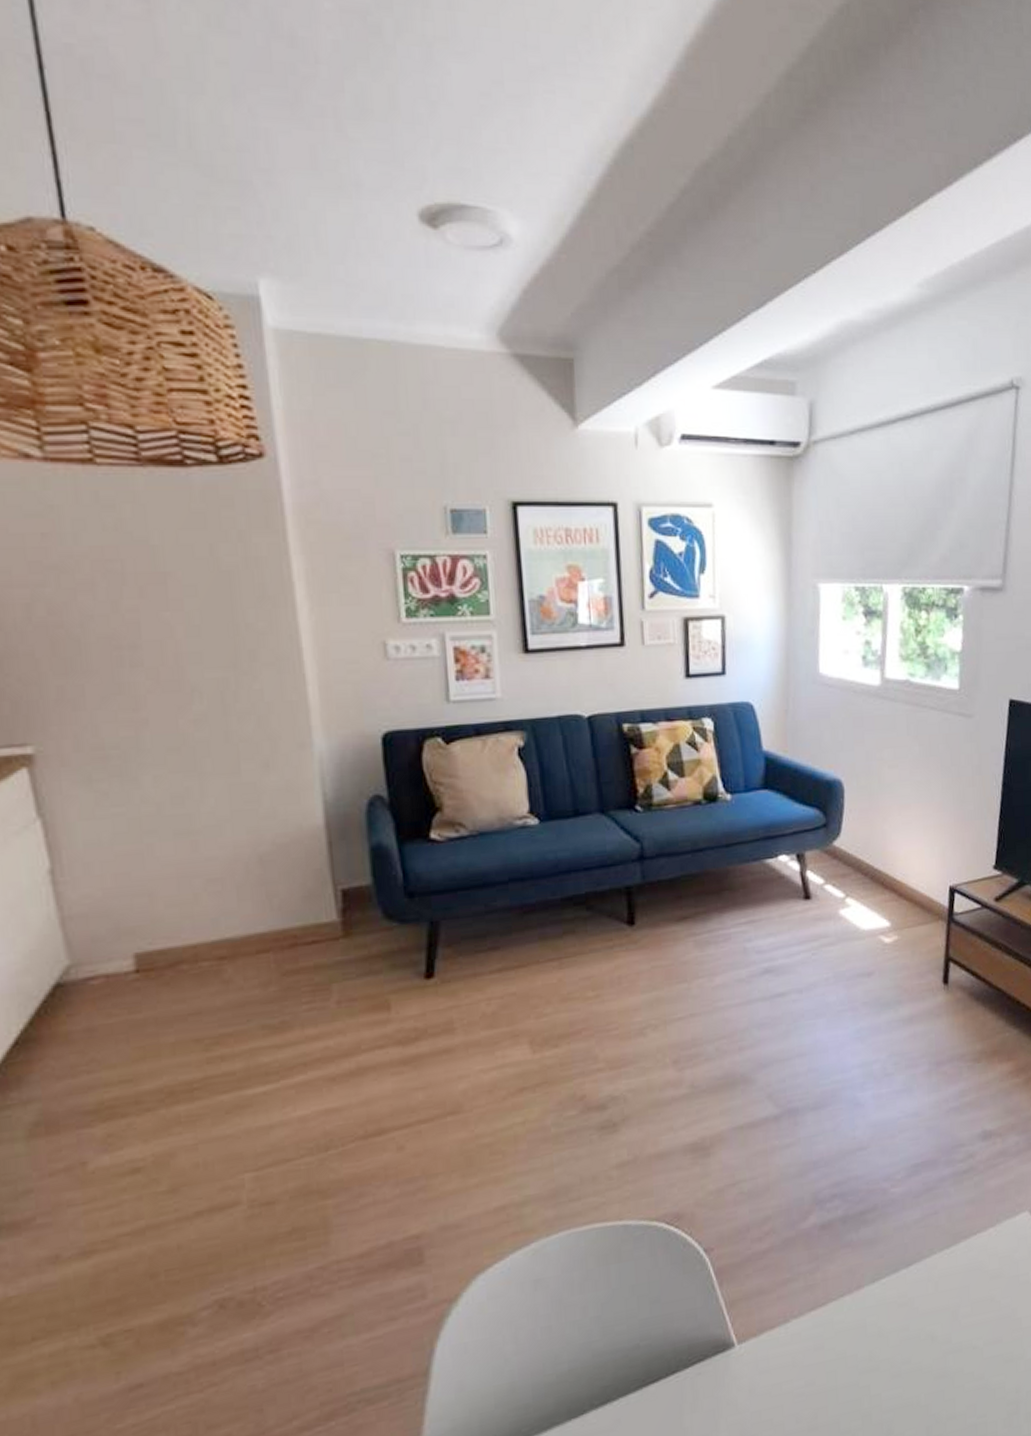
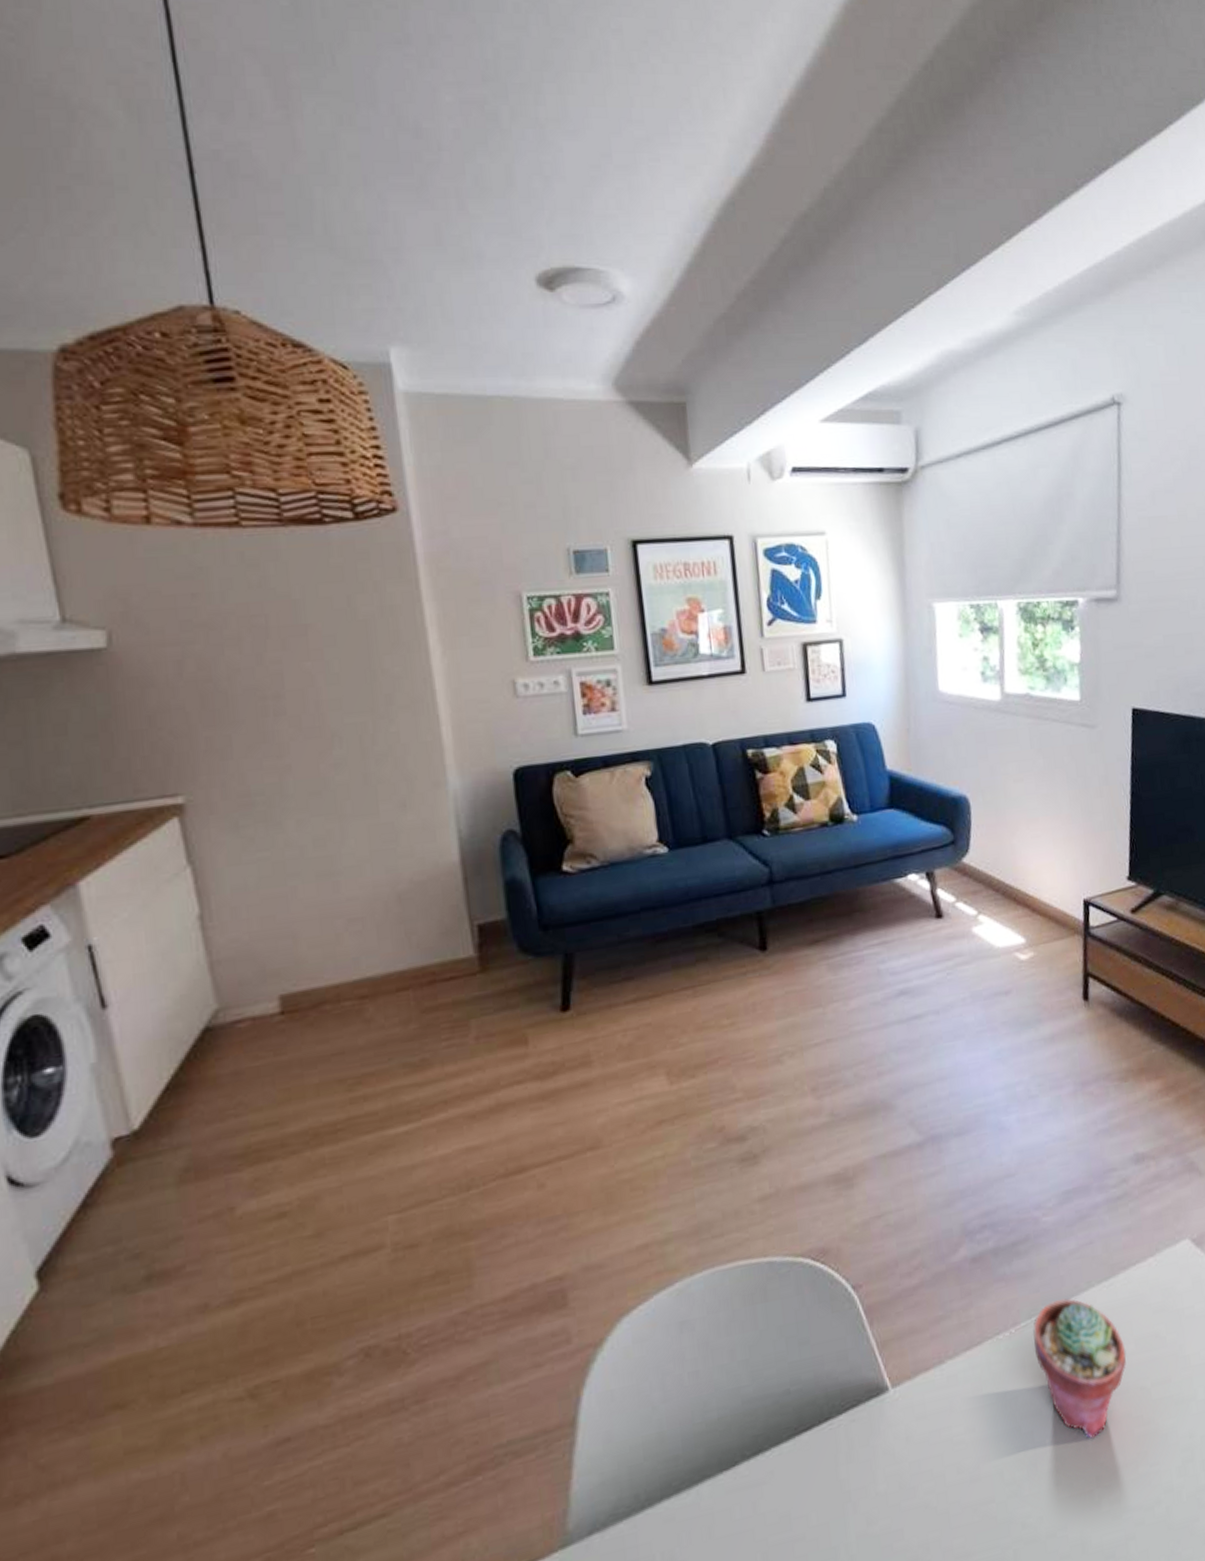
potted succulent: none [874,1263,962,1394] -> present [1032,1298,1126,1440]

